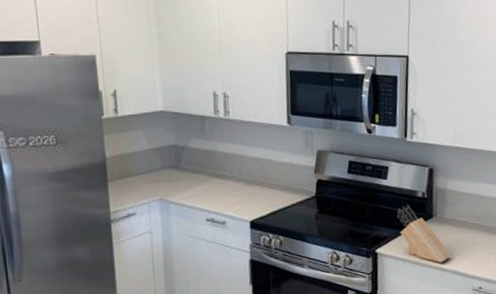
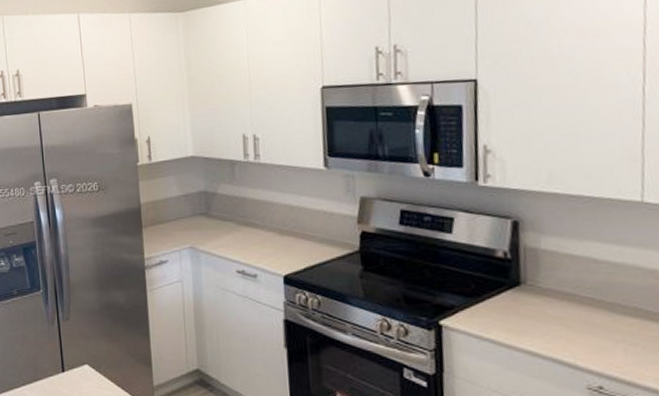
knife block: present [396,204,452,263] -> none [467,265,553,347]

